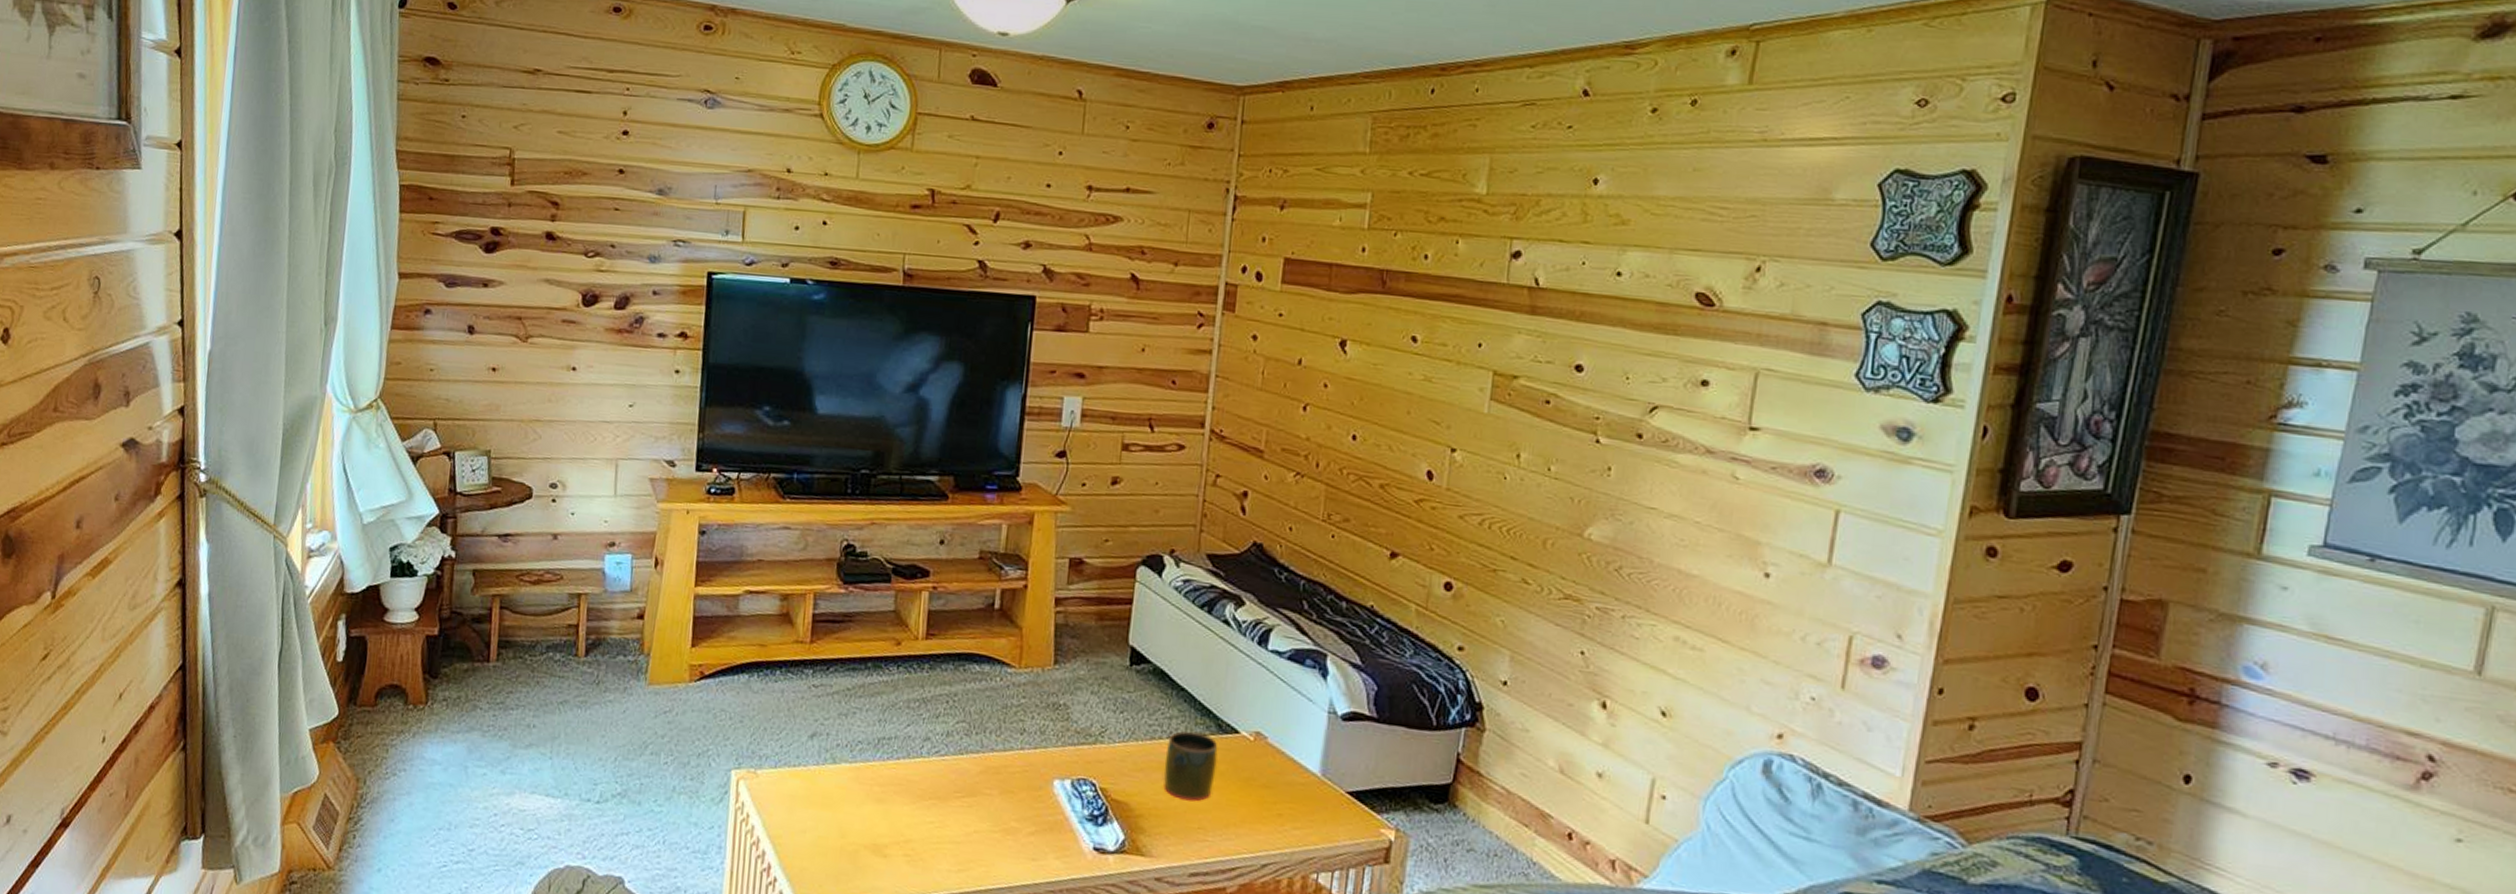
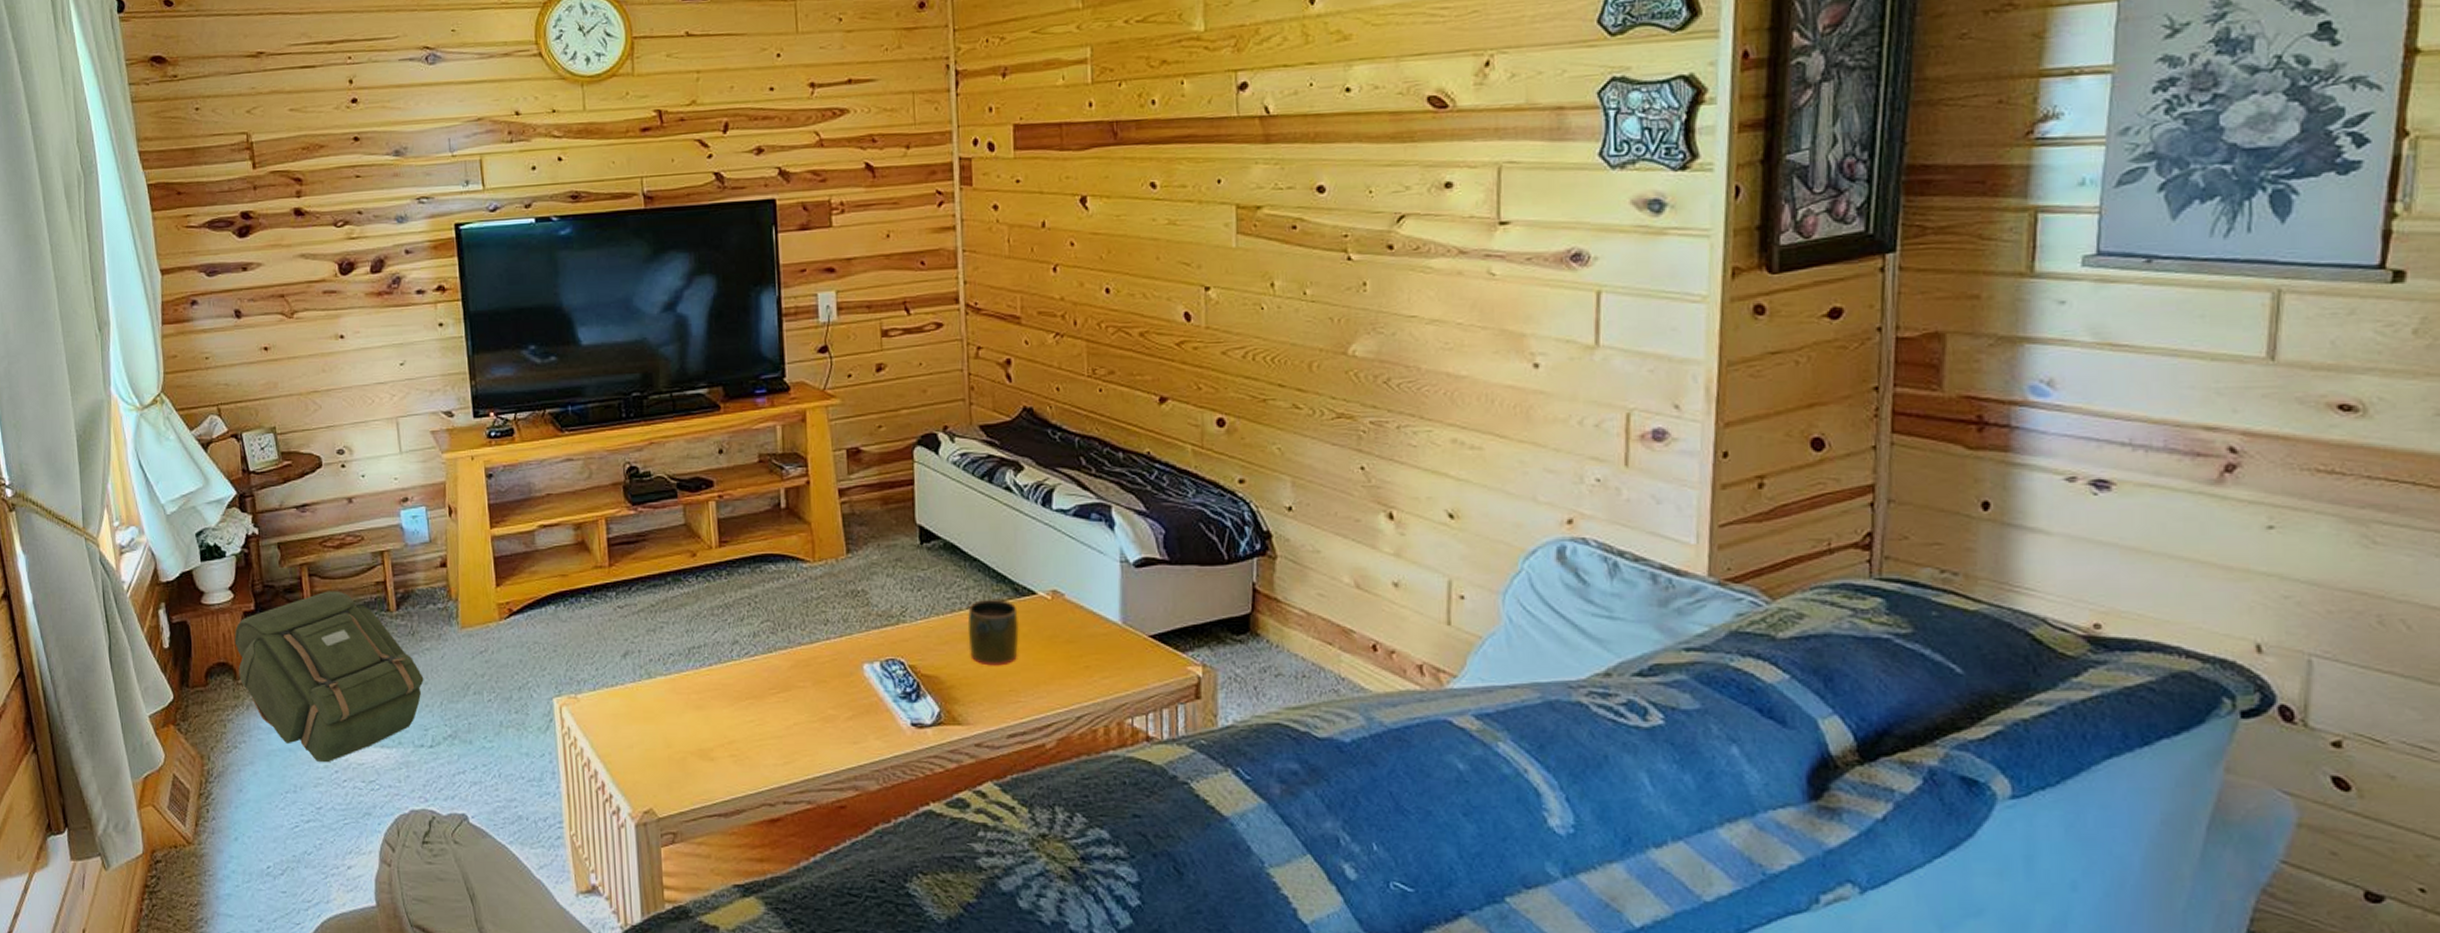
backpack: none [410,626,602,804] -> present [234,591,424,762]

